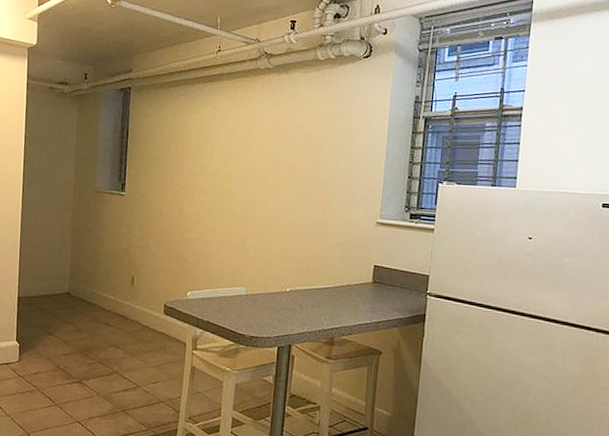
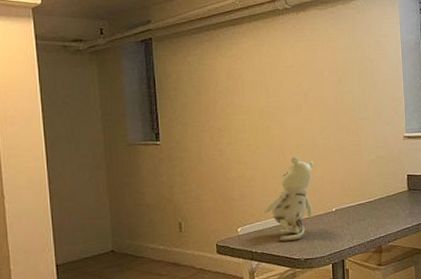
teddy bear: none [216,227,274,315] -> present [264,156,314,241]

